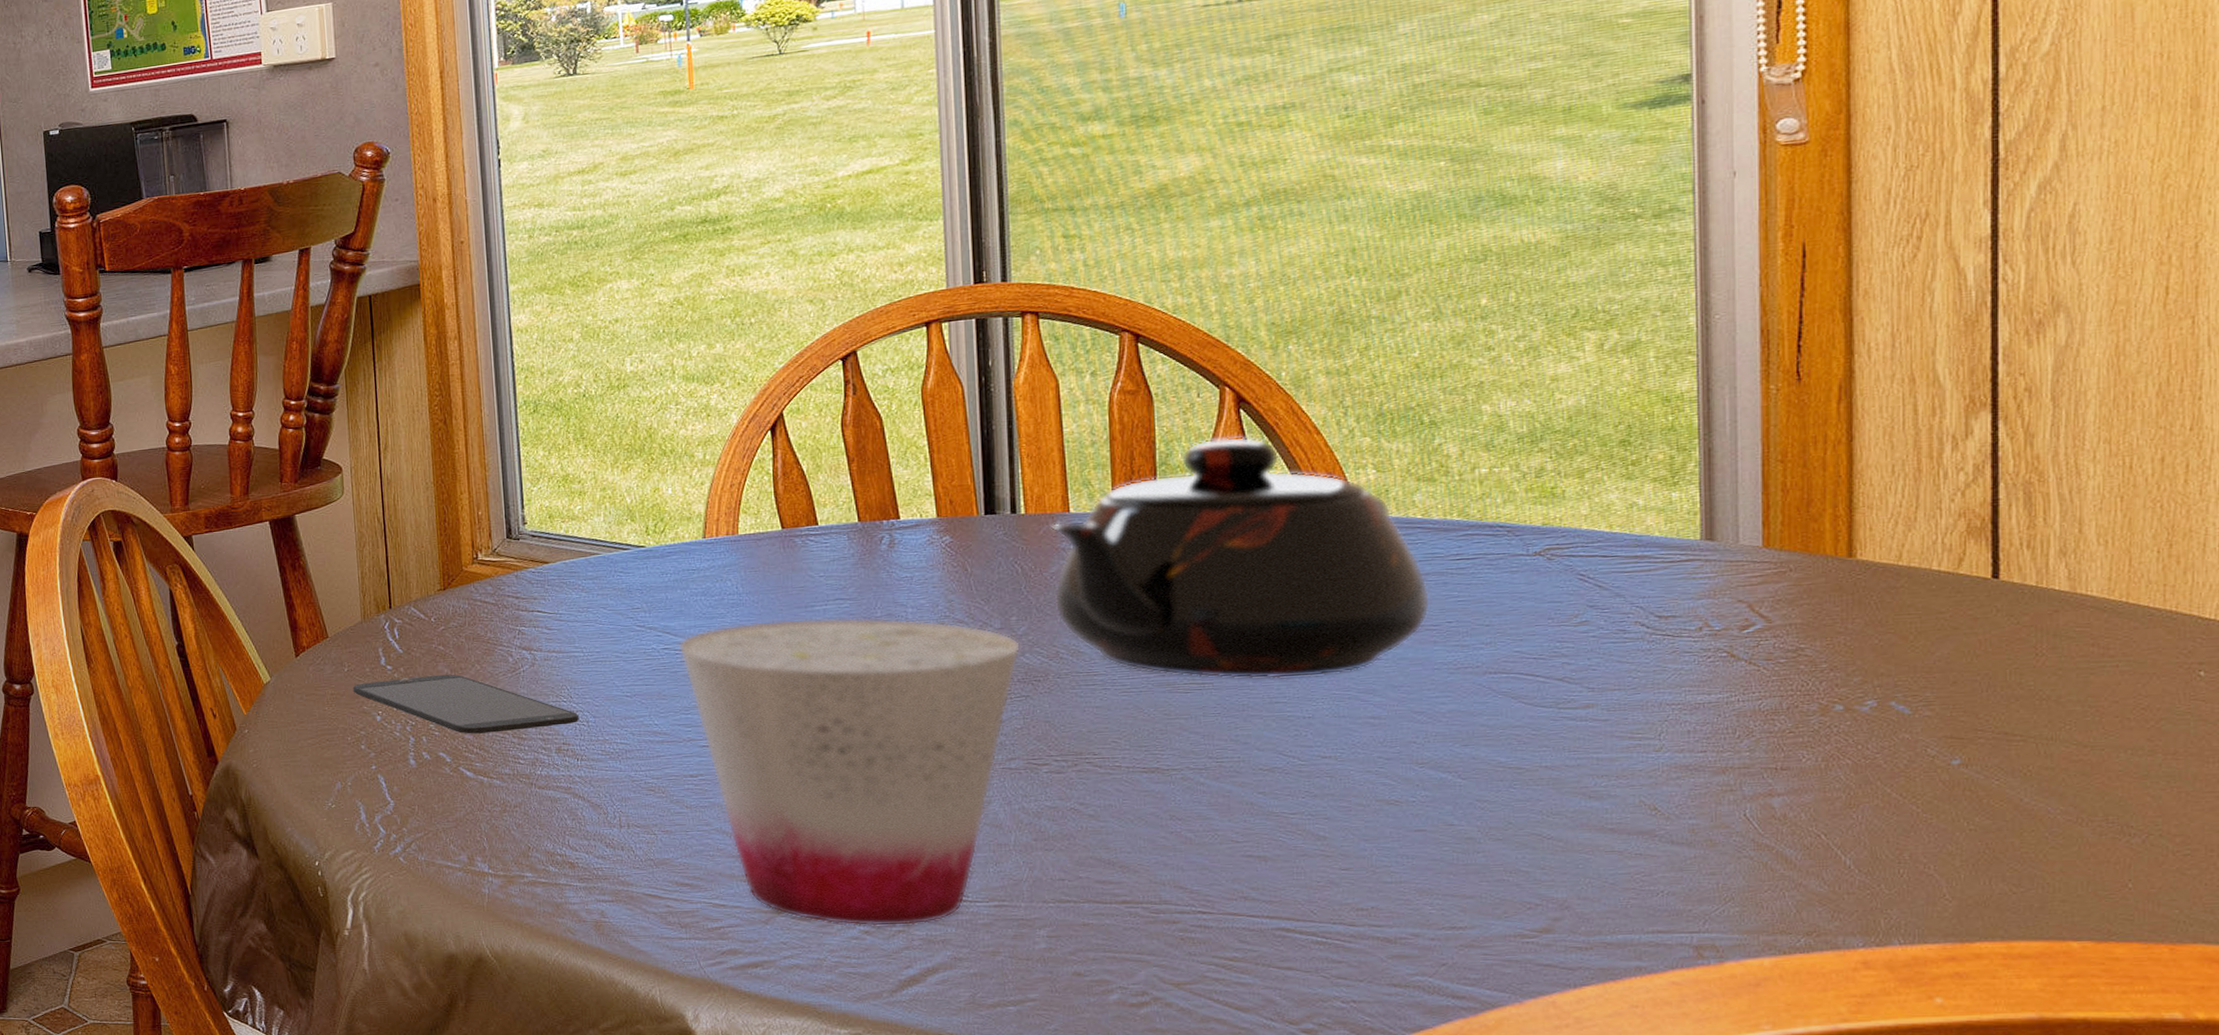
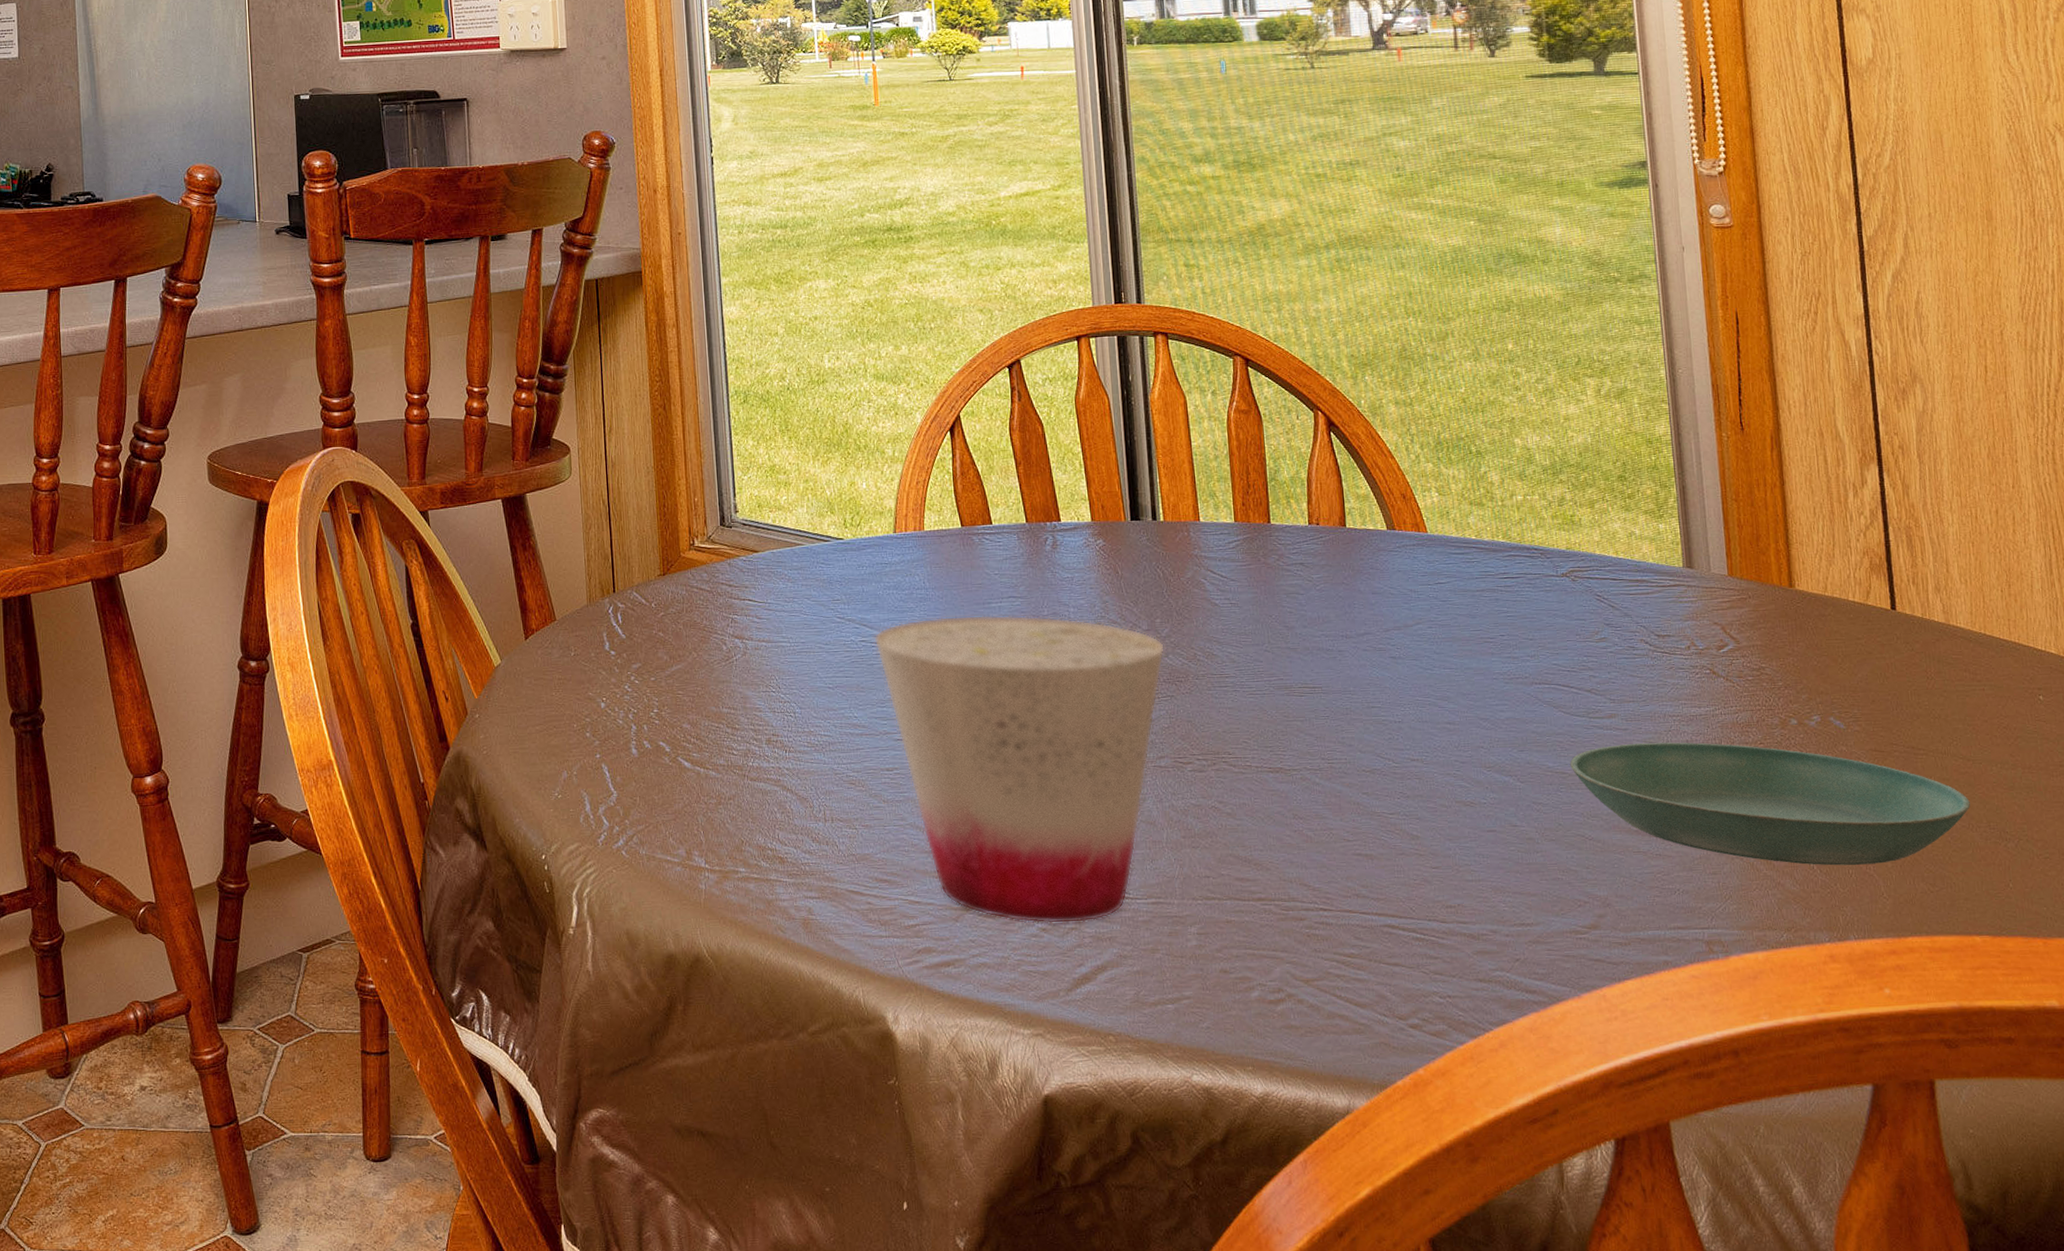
smartphone: present [352,674,580,734] -> none [578,661,787,723]
teapot: present [1051,436,1431,679] -> none [1185,457,1488,685]
saucer: none [1529,732,2082,865] -> present [1570,742,1970,866]

